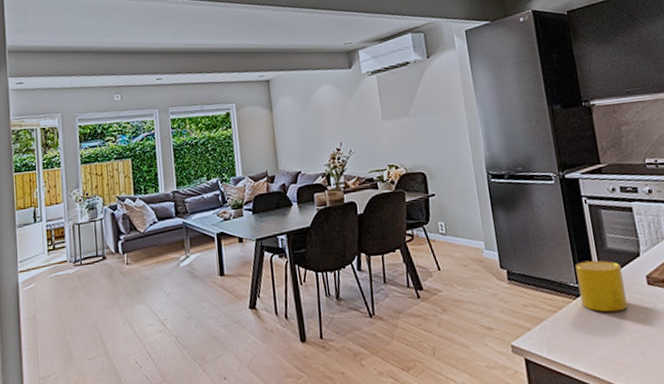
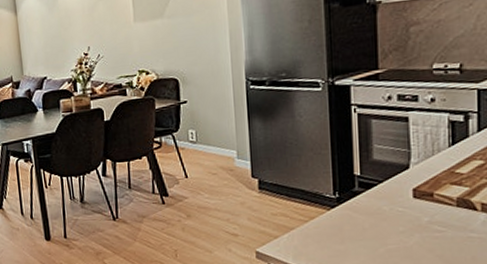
cup: present [575,260,628,312] -> none [334,172,387,224]

